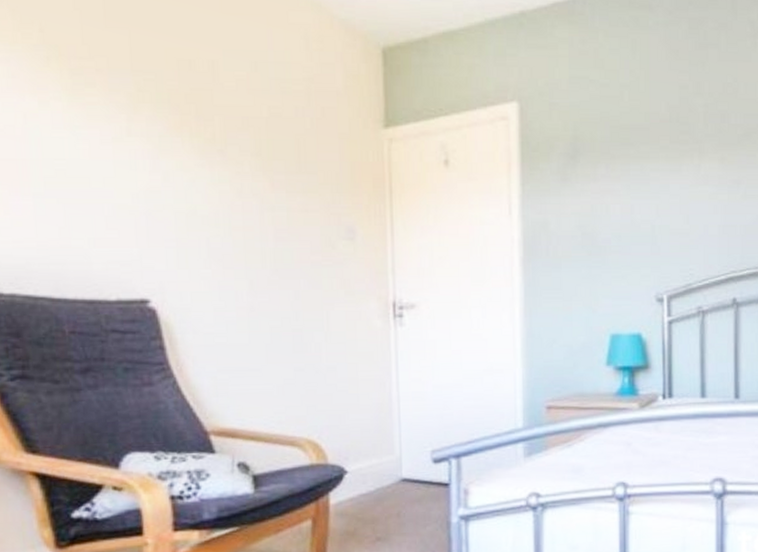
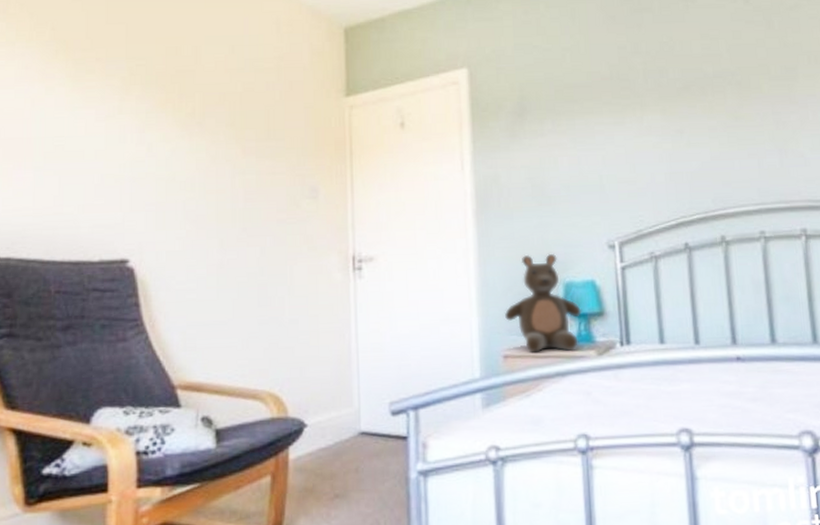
stuffed bear: none [550,305,627,404] -> present [505,253,582,353]

